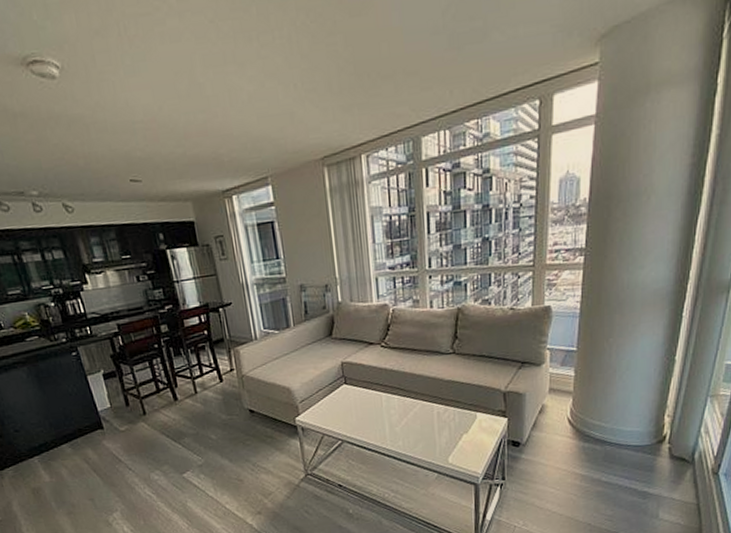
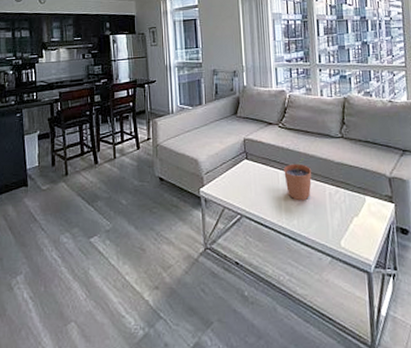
plant pot: none [387,378,419,423] -> present [283,158,312,201]

